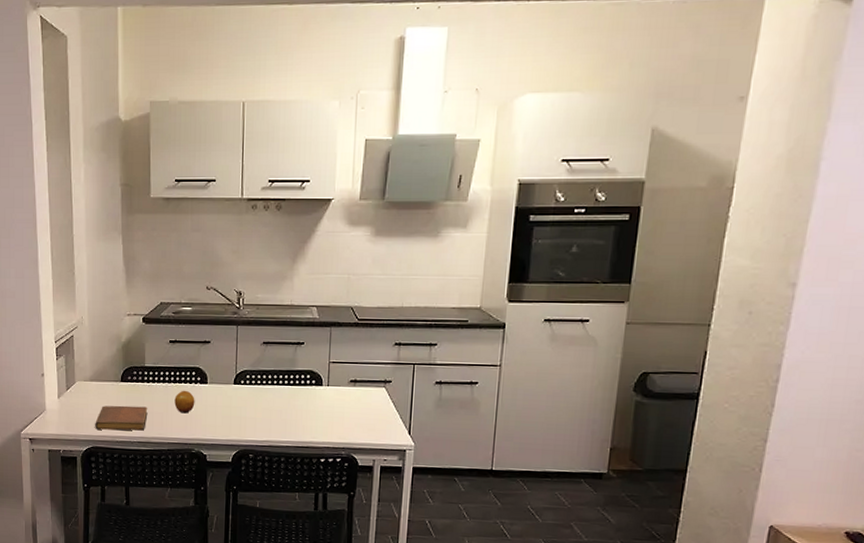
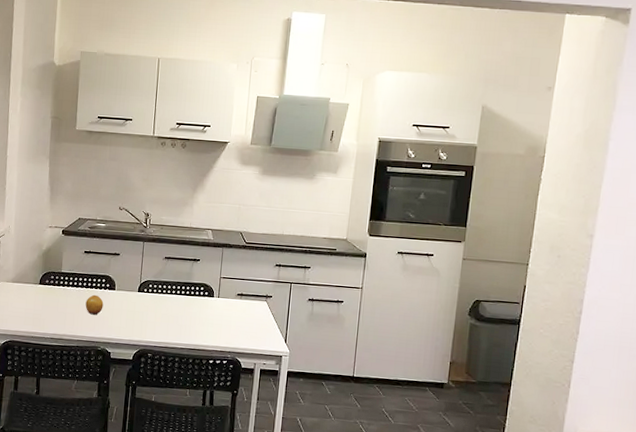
notebook: present [95,405,148,431] -> none [13,304,62,328]

